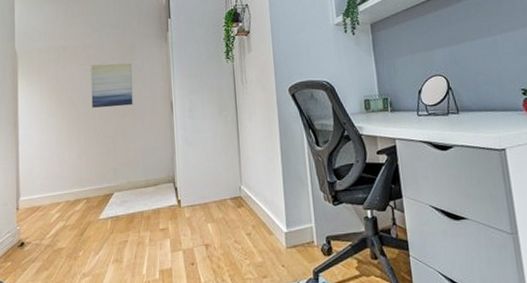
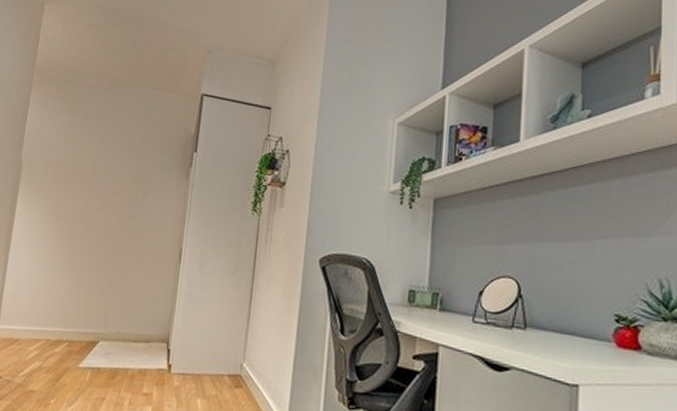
wall art: present [90,63,133,108] -> none [92,191,144,245]

